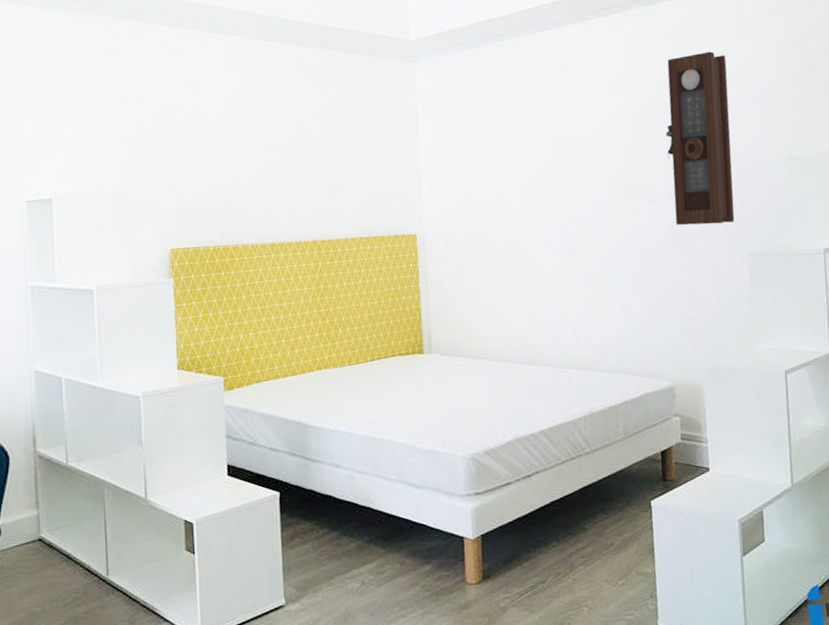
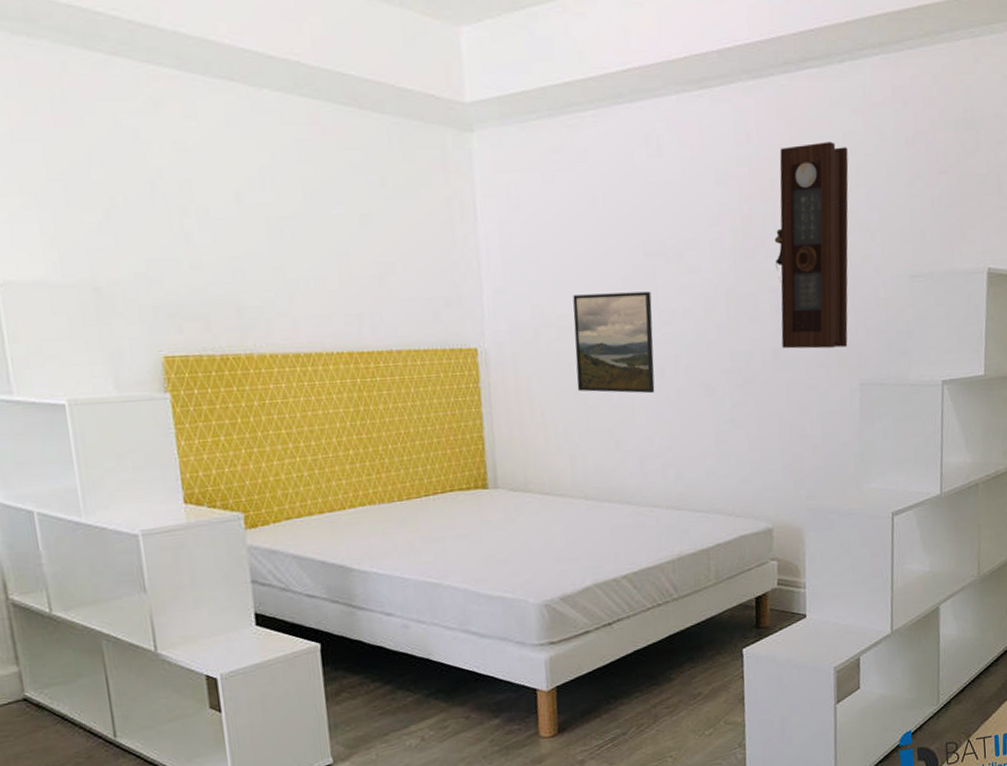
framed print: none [495,181,566,268] -> present [573,291,655,394]

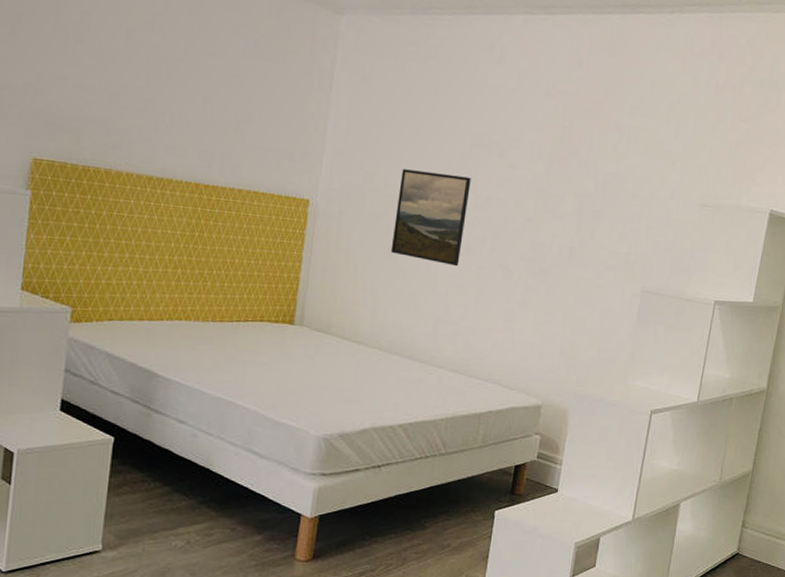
pendulum clock: present [774,142,849,349] -> none [578,75,664,256]

